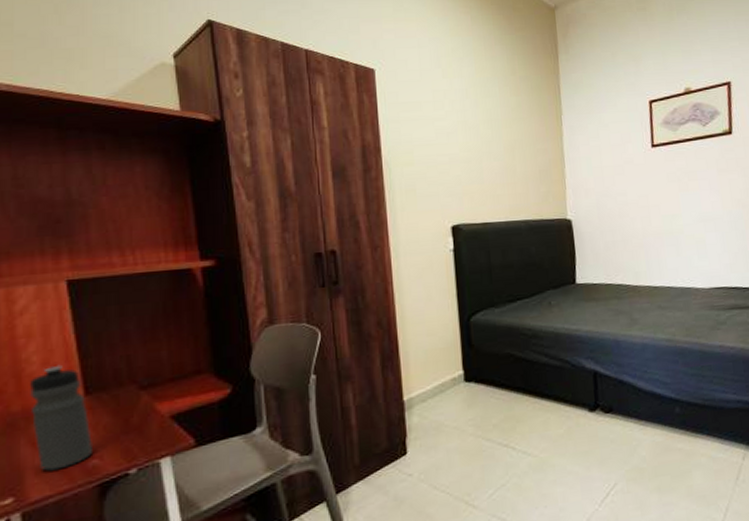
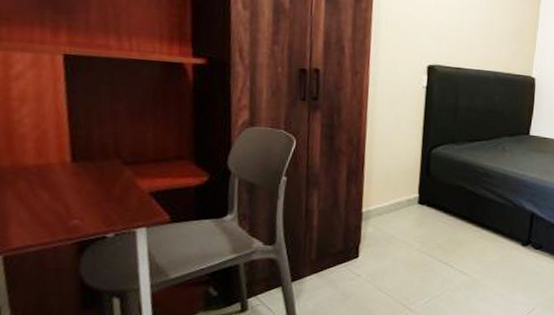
water bottle: present [30,364,94,471] -> none [20,130,76,224]

